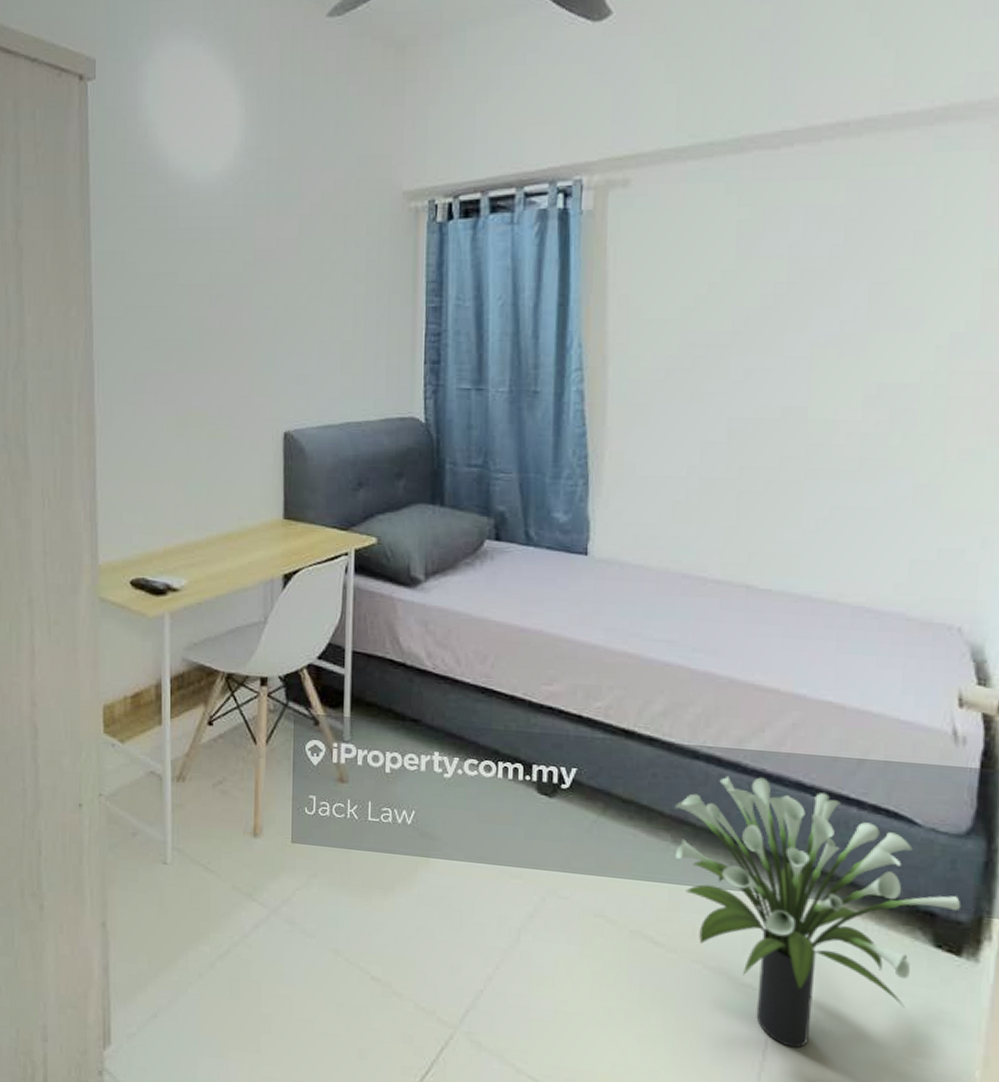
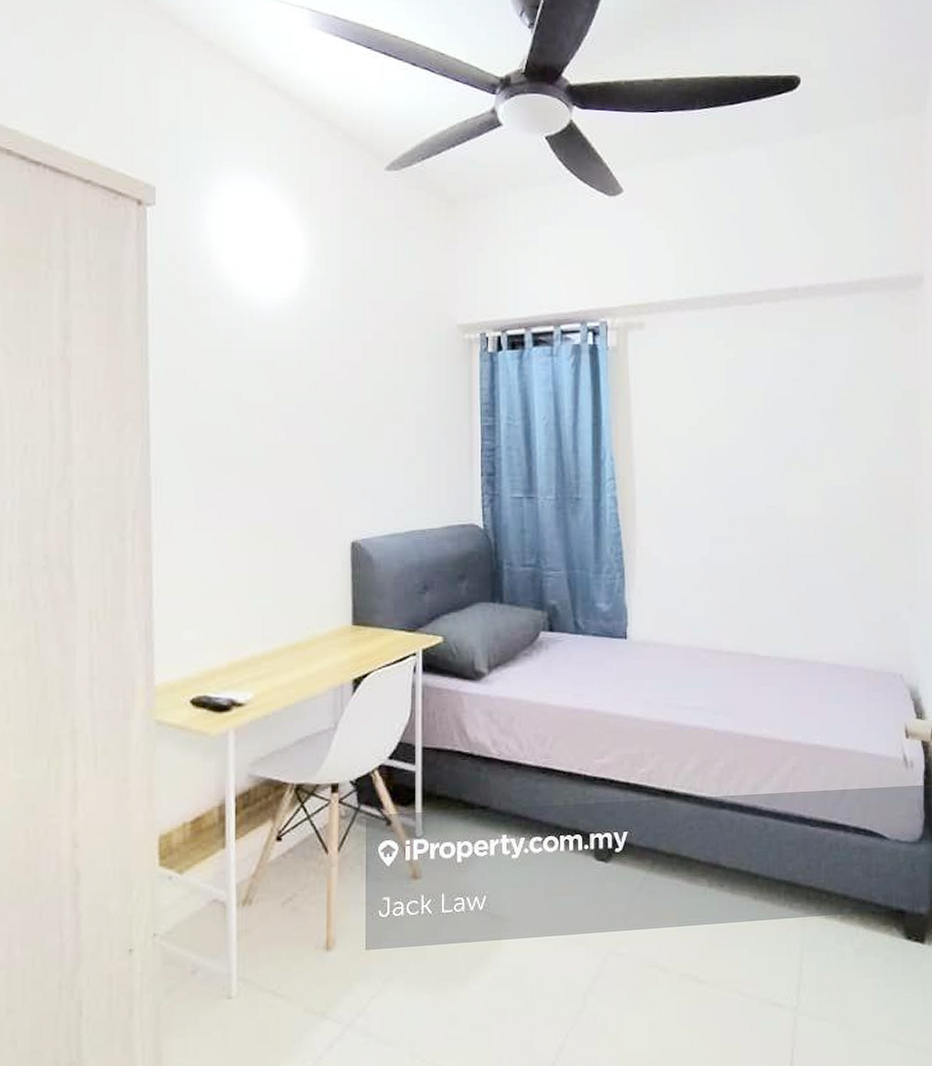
potted plant: present [675,776,962,1048] -> none [709,816,921,1053]

